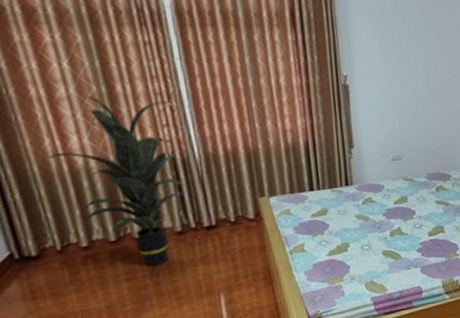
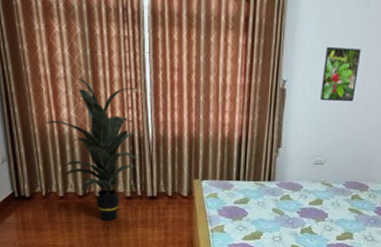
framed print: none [383,36,421,94] -> present [320,46,362,102]

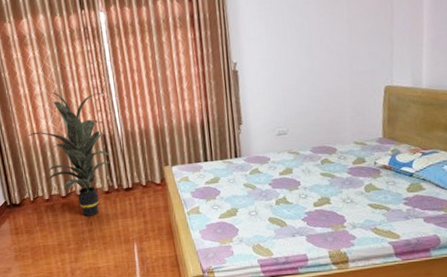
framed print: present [320,46,362,102] -> none [269,22,305,76]

